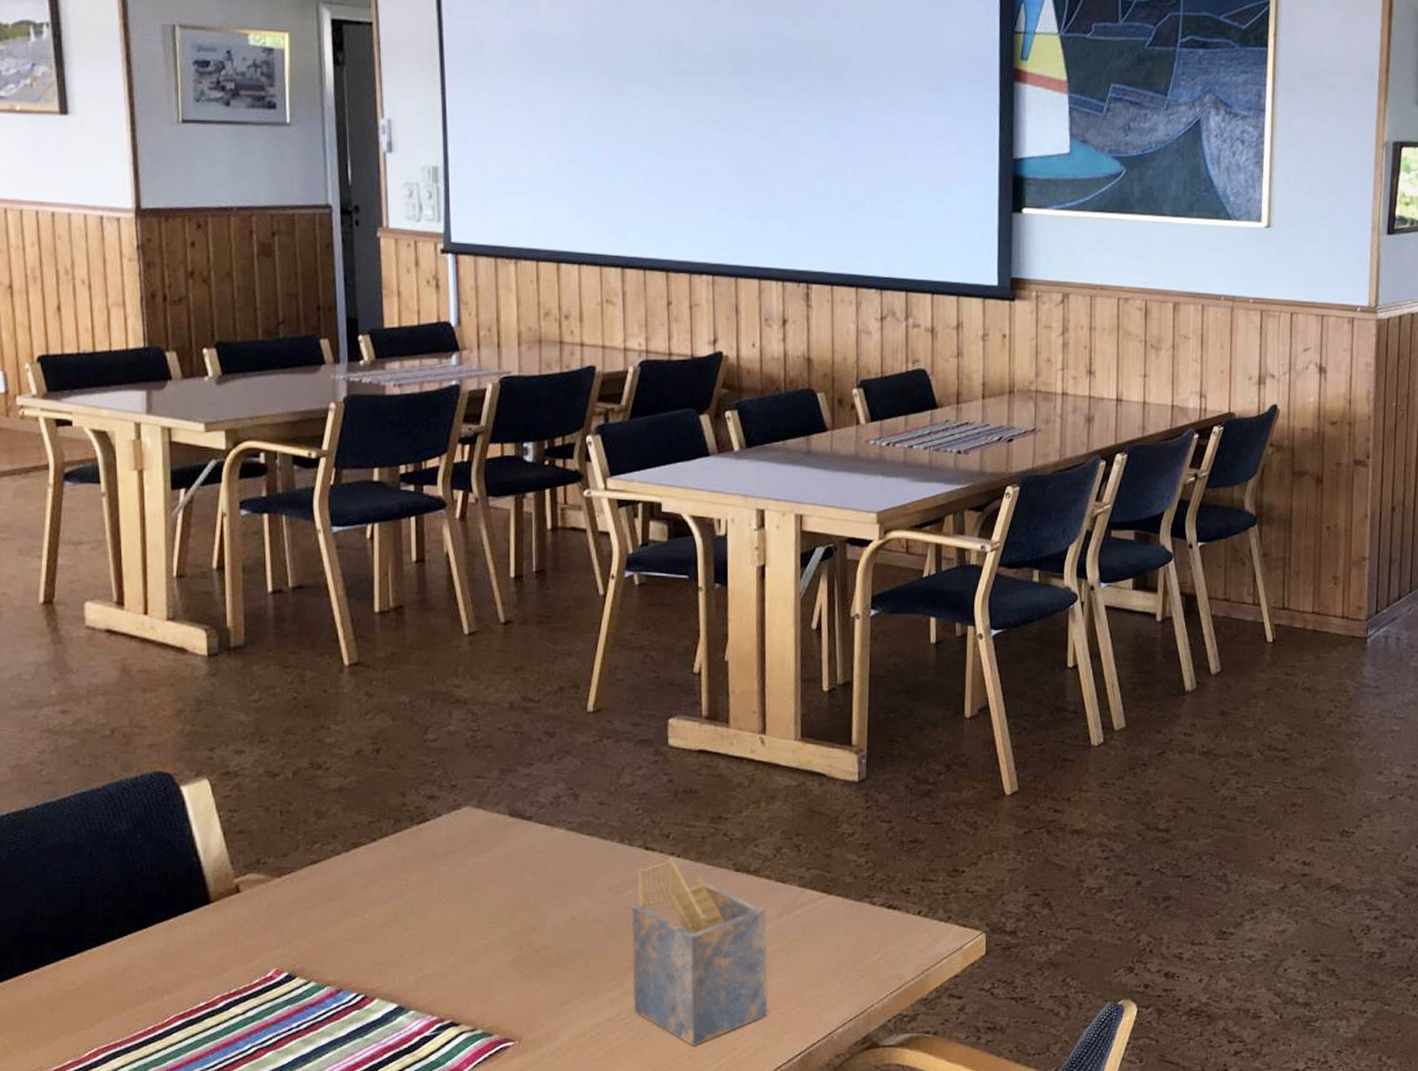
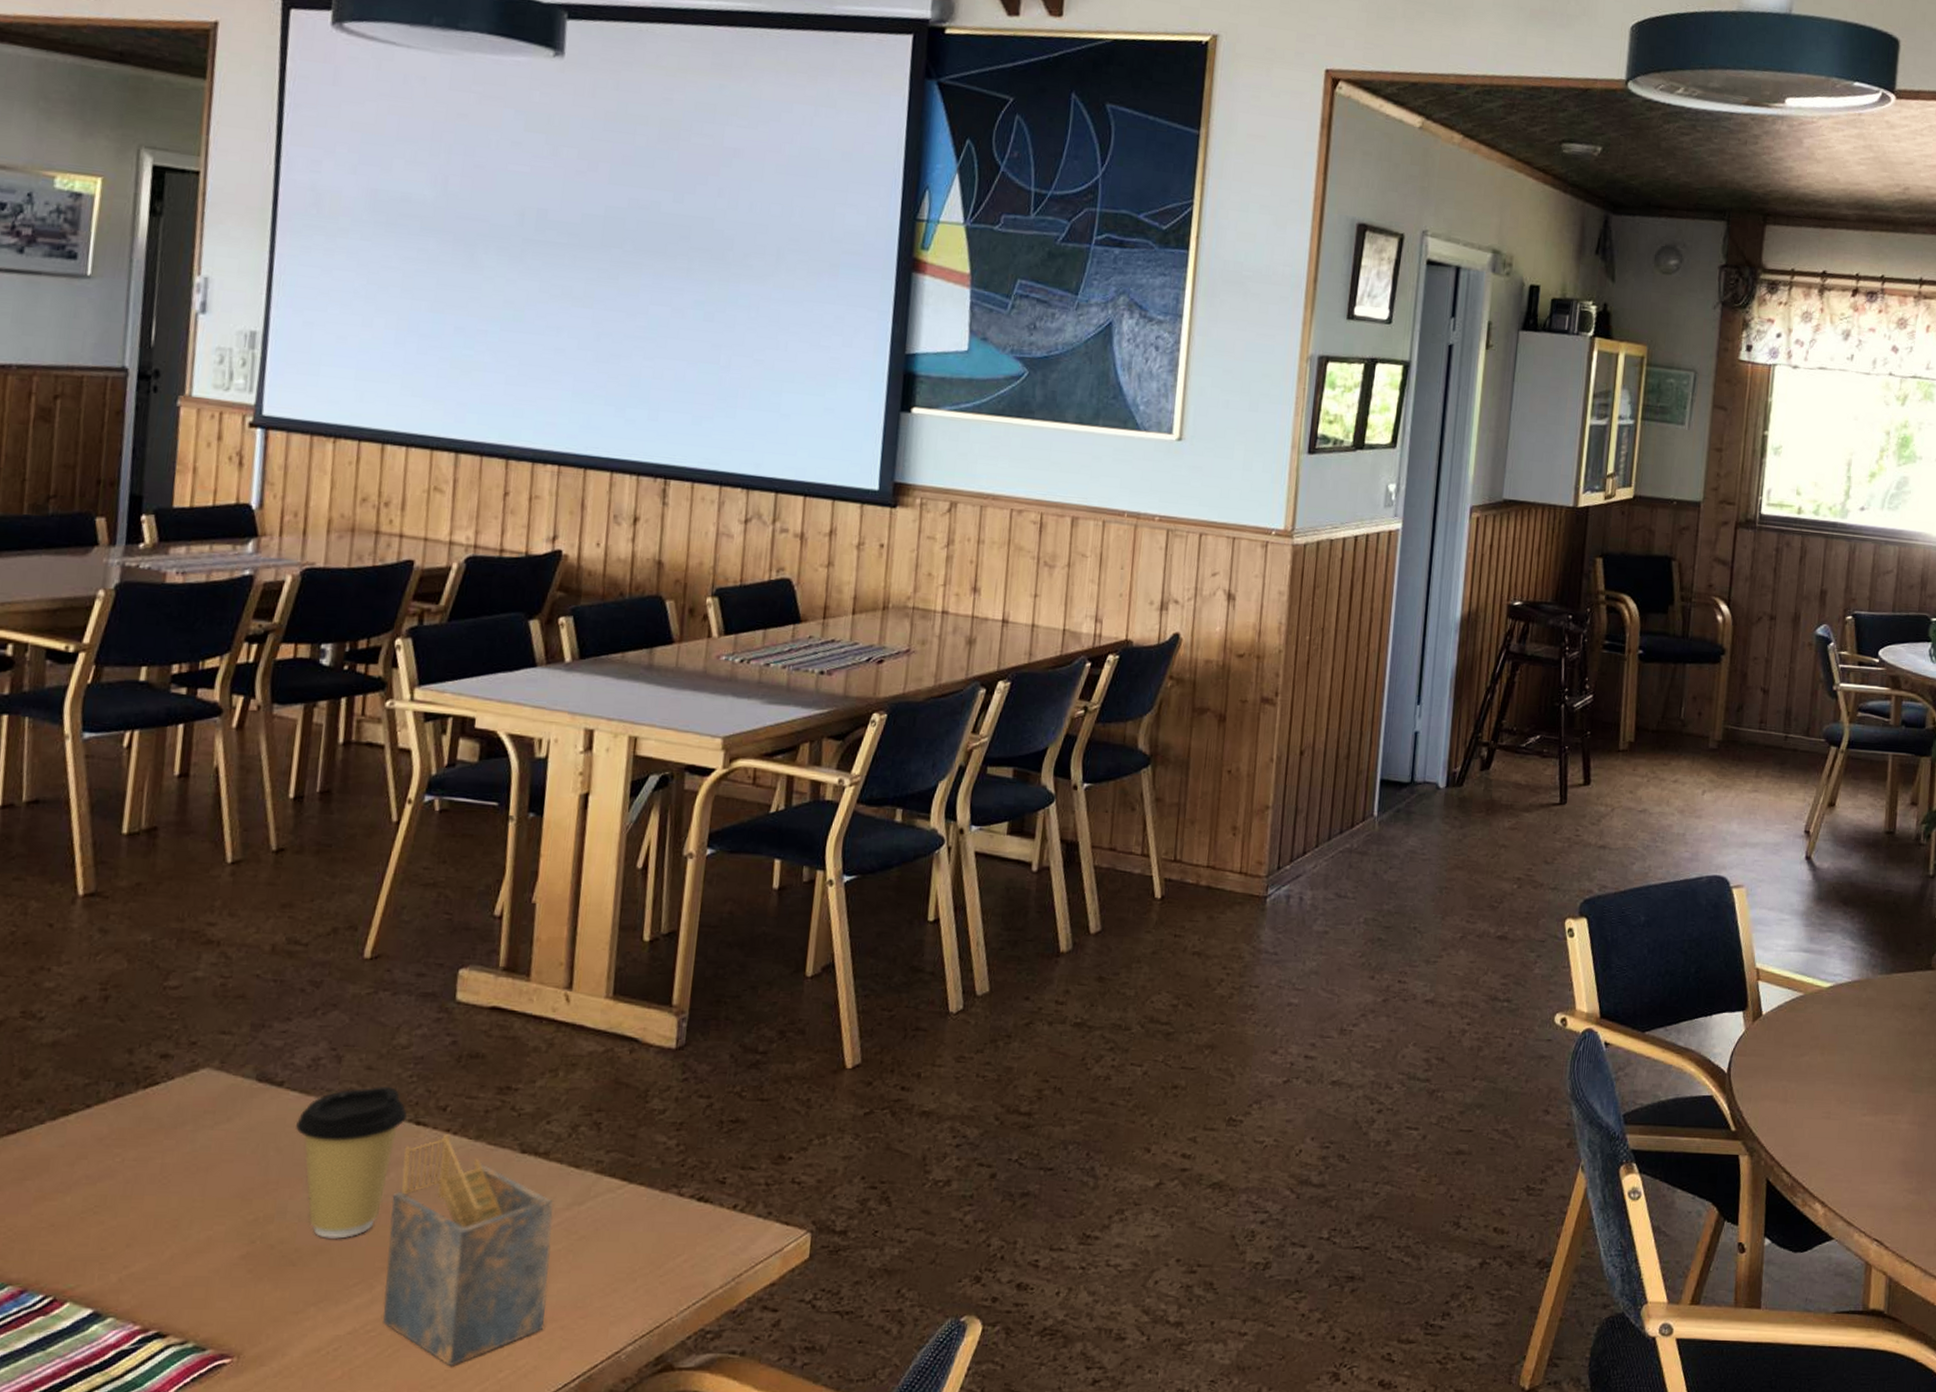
coffee cup: none [546,819,637,944] -> present [296,1086,407,1239]

